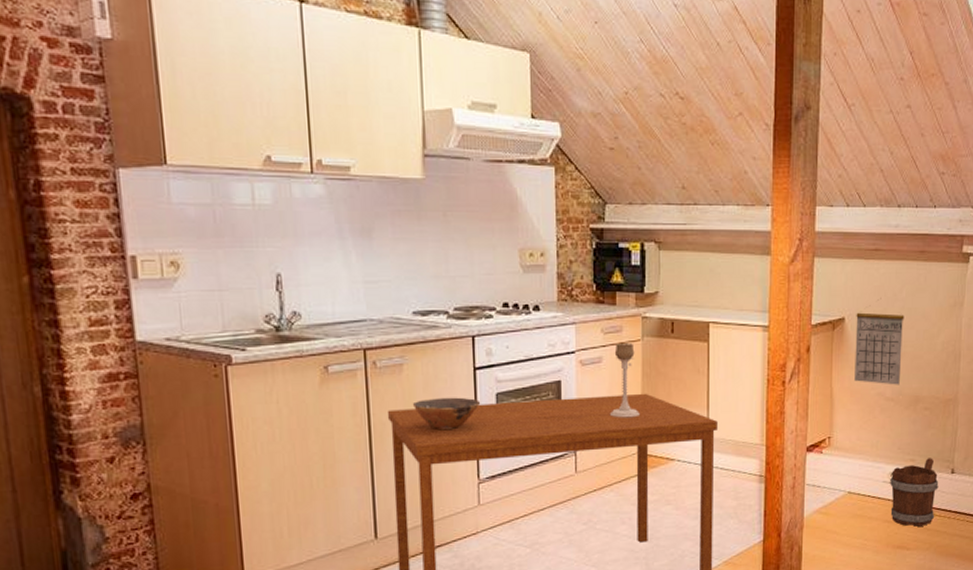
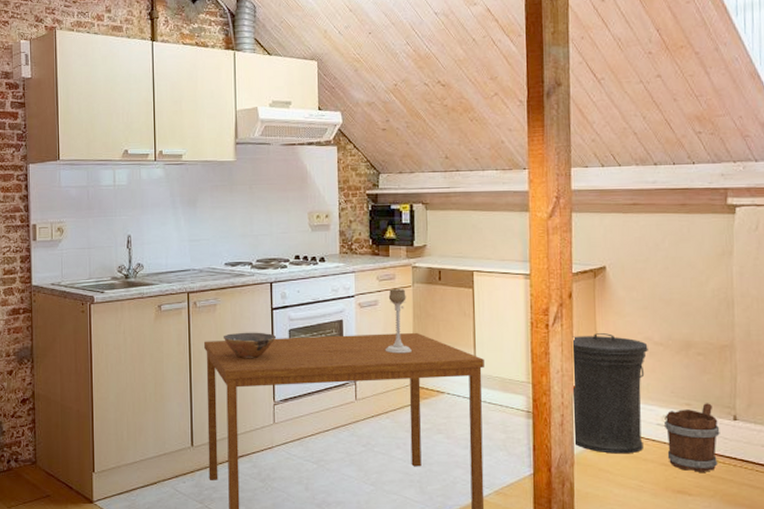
trash can: none [803,390,880,514] -> present [572,333,648,454]
calendar: present [854,298,904,385] -> none [617,248,669,330]

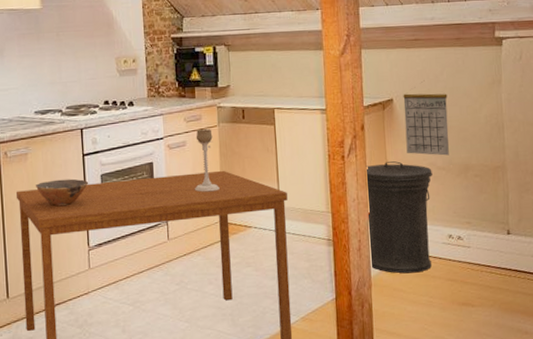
calendar: none [617,248,669,330] -> present [403,80,449,156]
bucket: present [665,403,720,472] -> none [449,220,497,285]

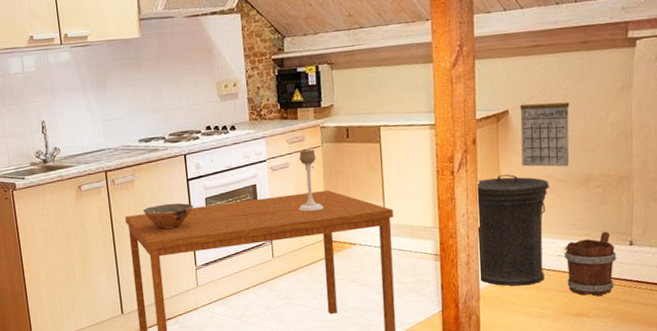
bucket: none [449,220,497,285] -> present [565,231,617,296]

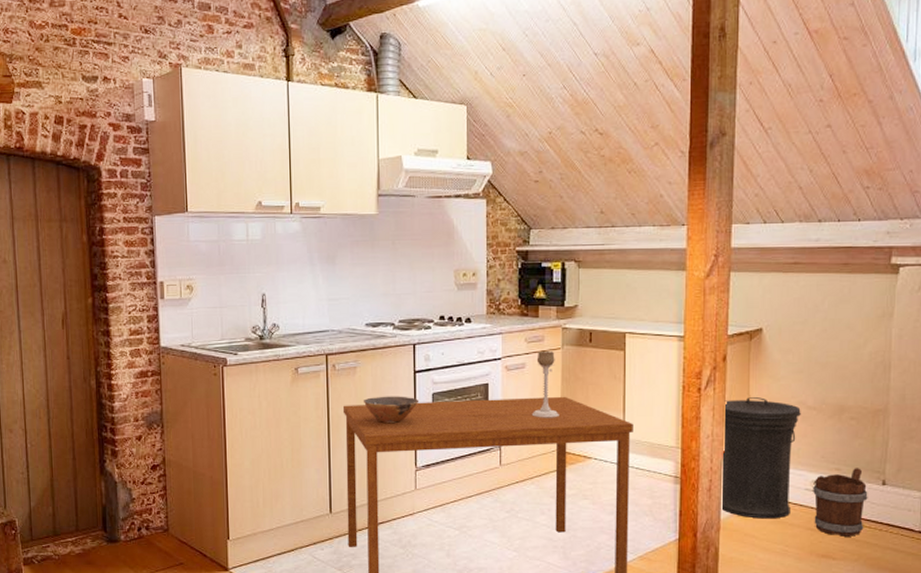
calendar: present [520,89,570,167] -> none [773,309,827,394]

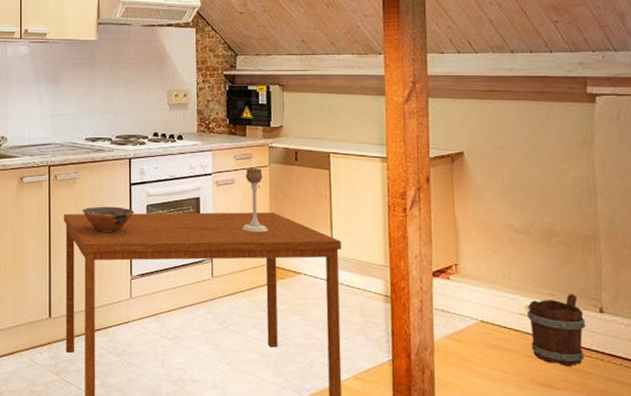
trash can: present [720,397,801,519] -> none [430,219,509,343]

